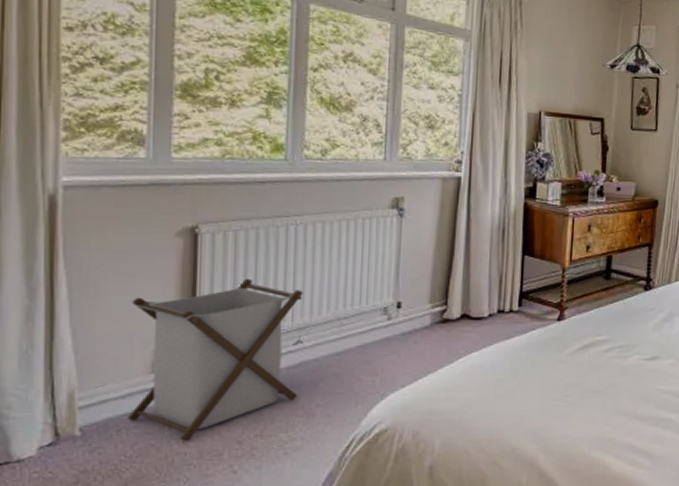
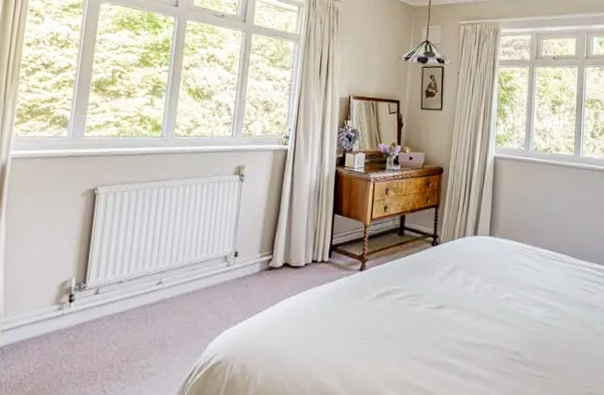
laundry basket: present [127,278,303,441] -> none [33,229,166,363]

